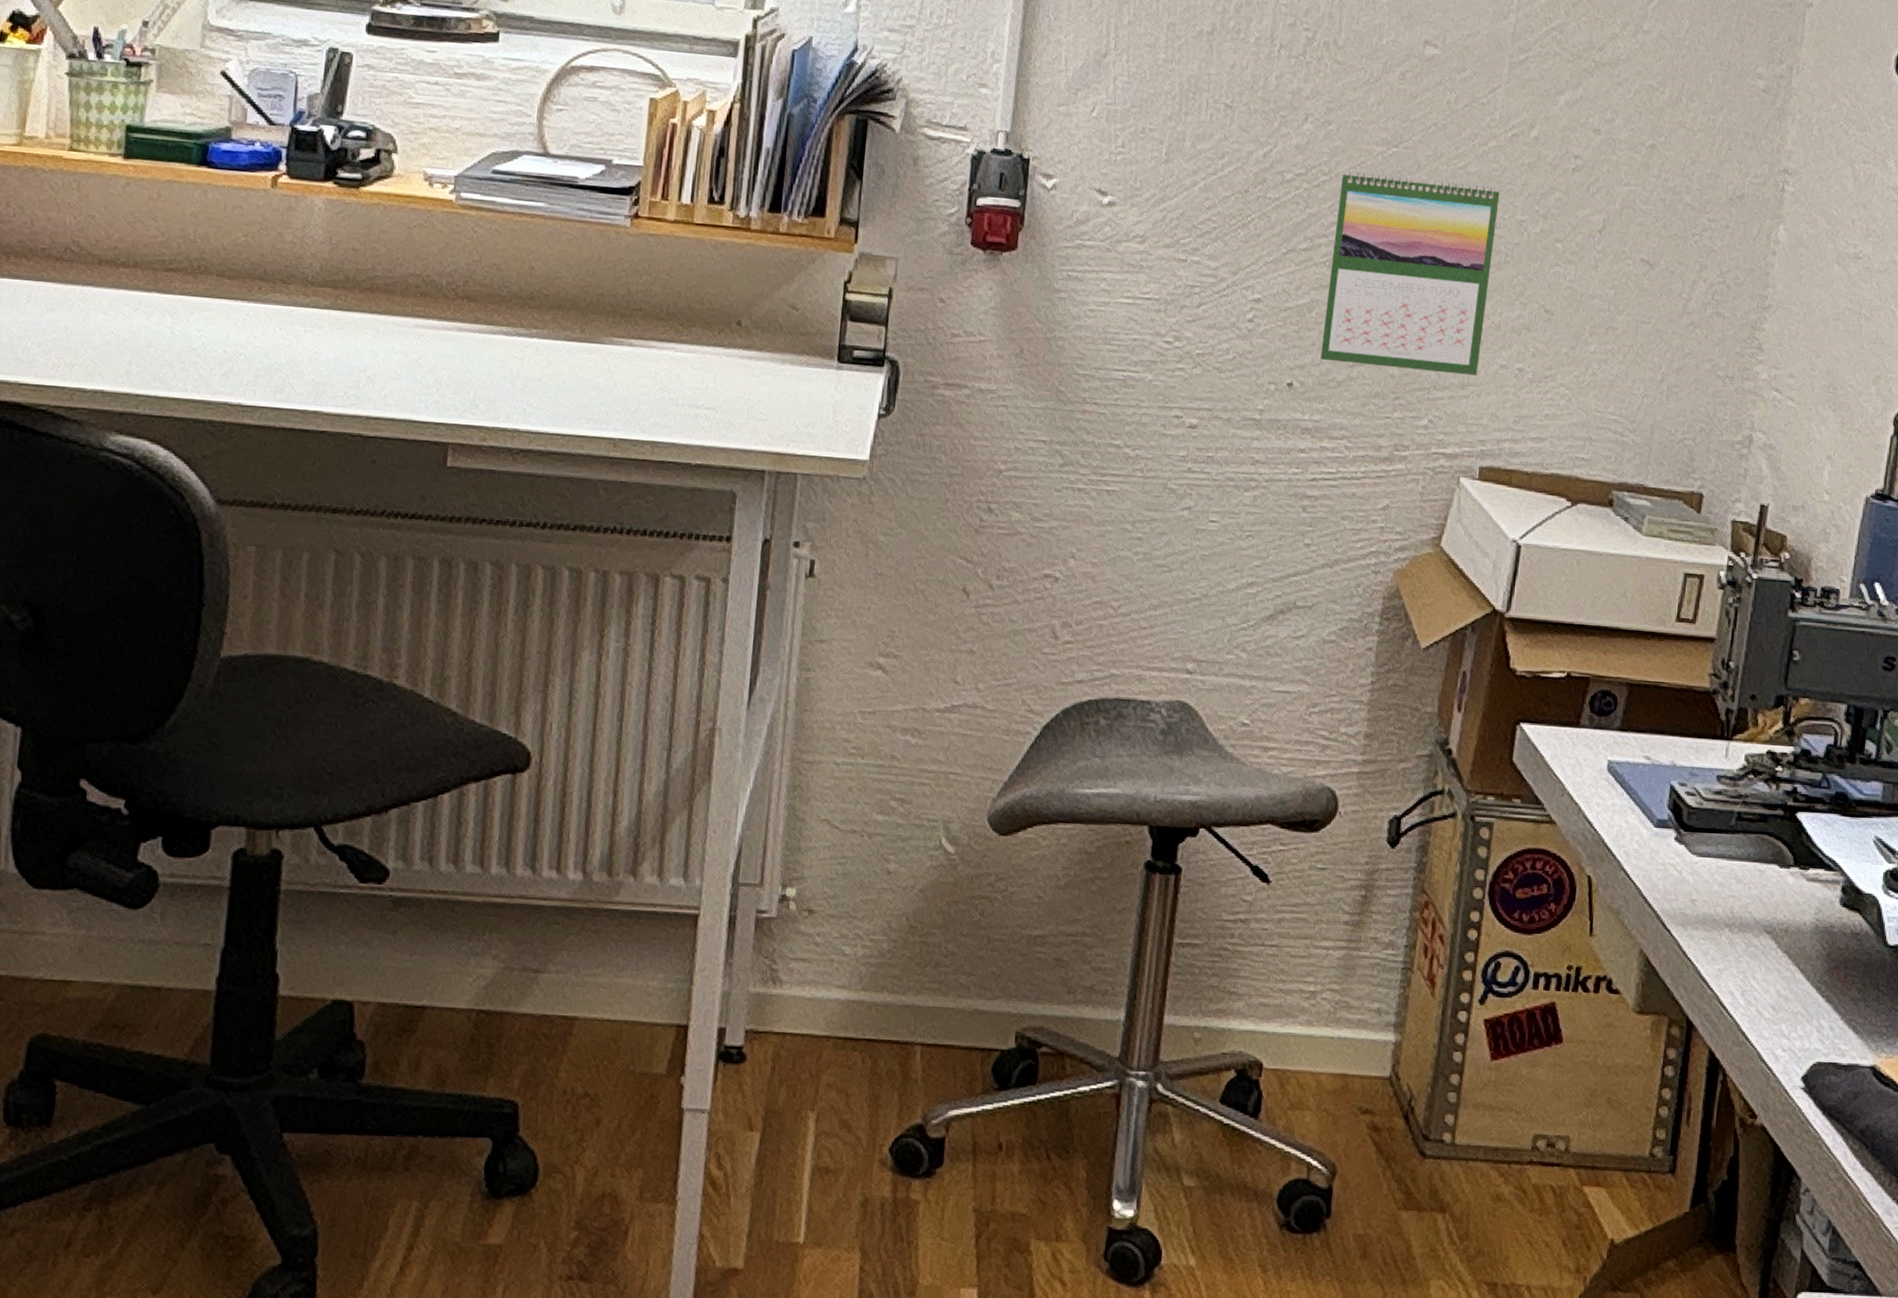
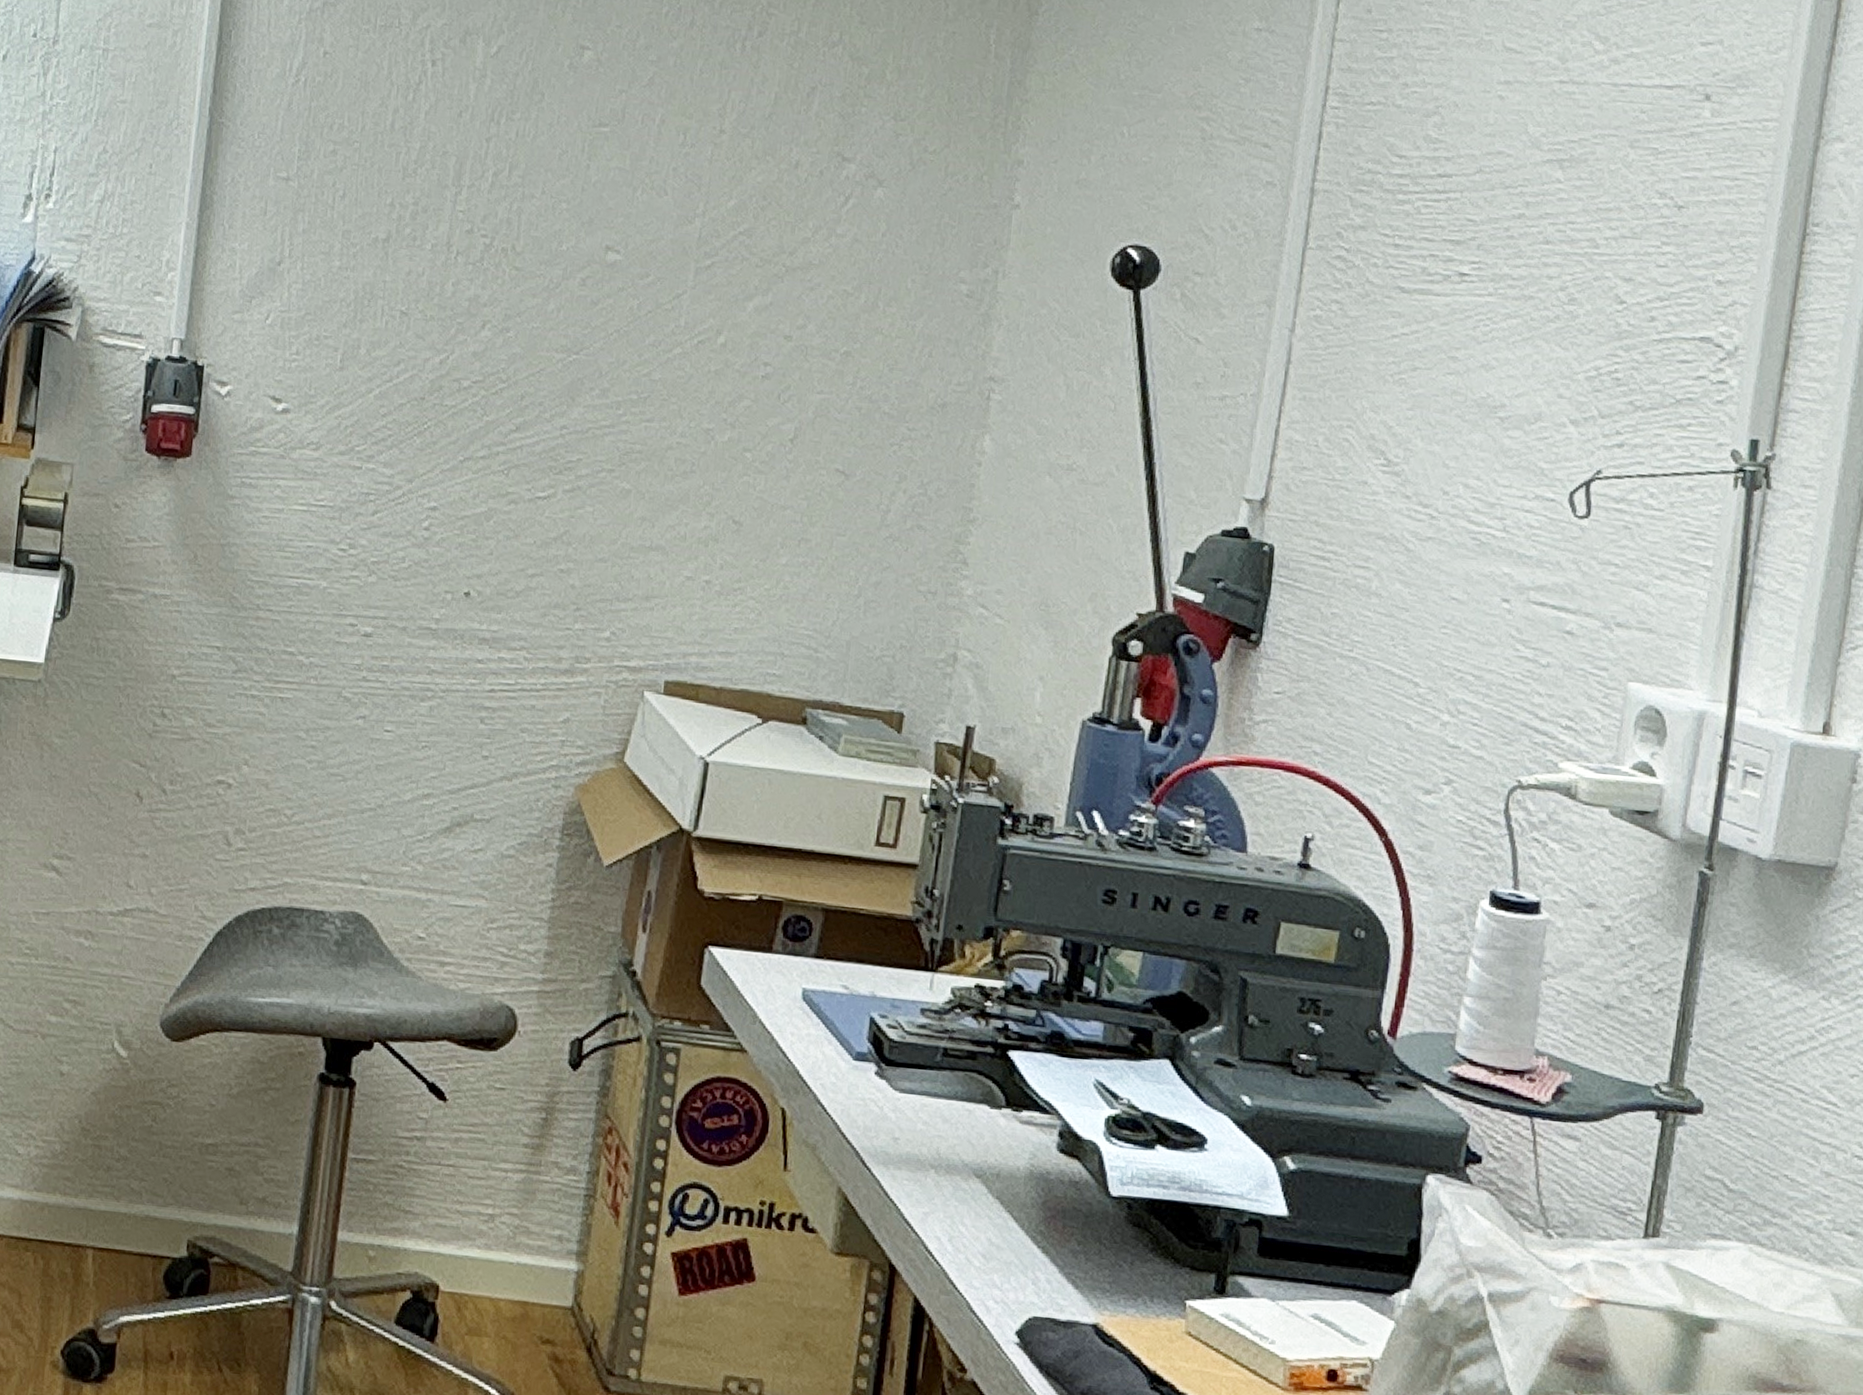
calendar: present [1319,169,1501,376] -> none [497,376,686,588]

